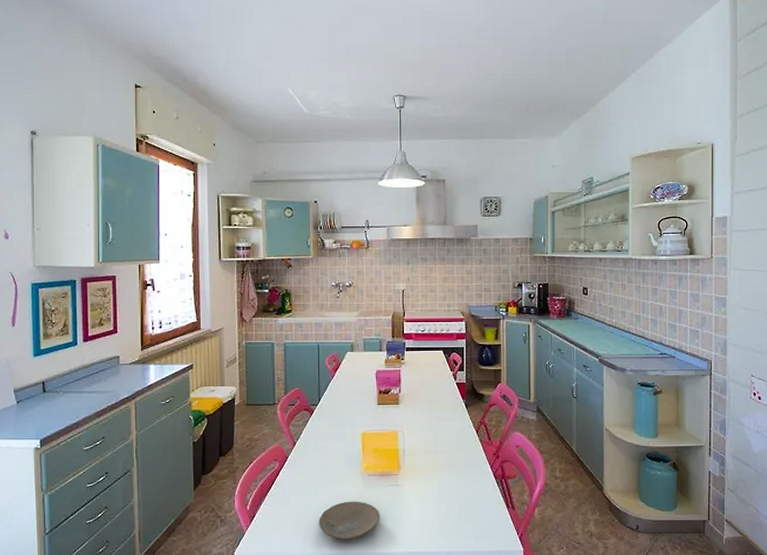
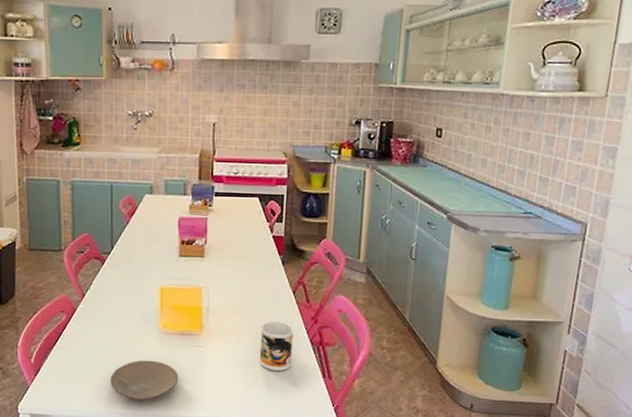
mug: none [450,458,479,504] -> present [259,321,294,371]

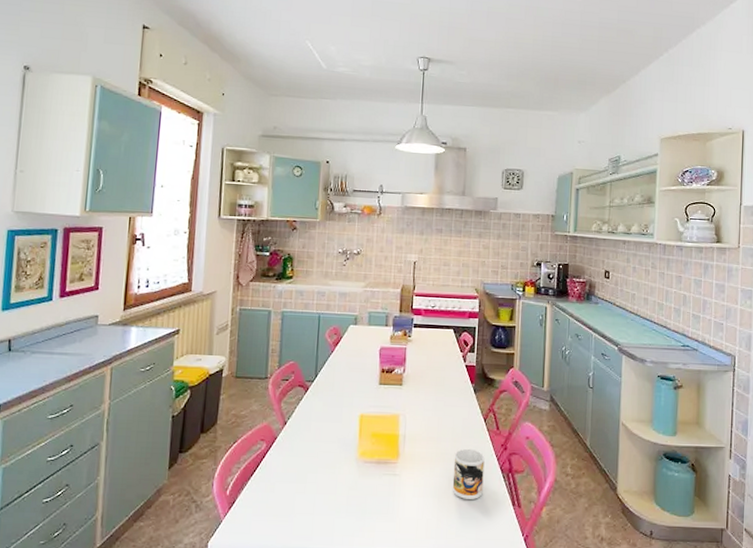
plate: present [110,360,179,401] -> none [305,490,374,534]

